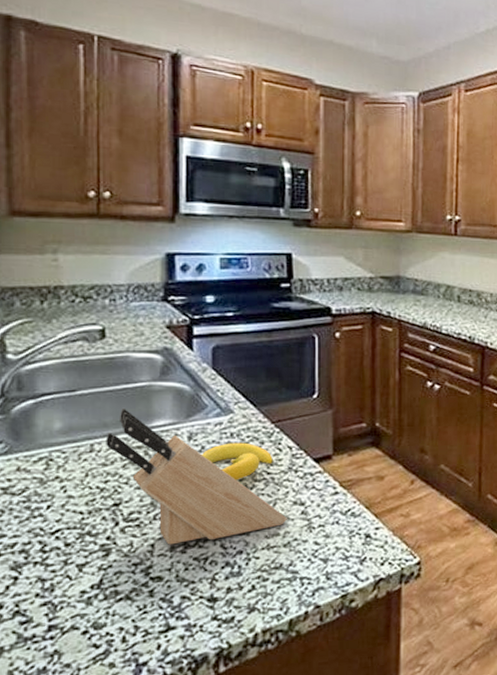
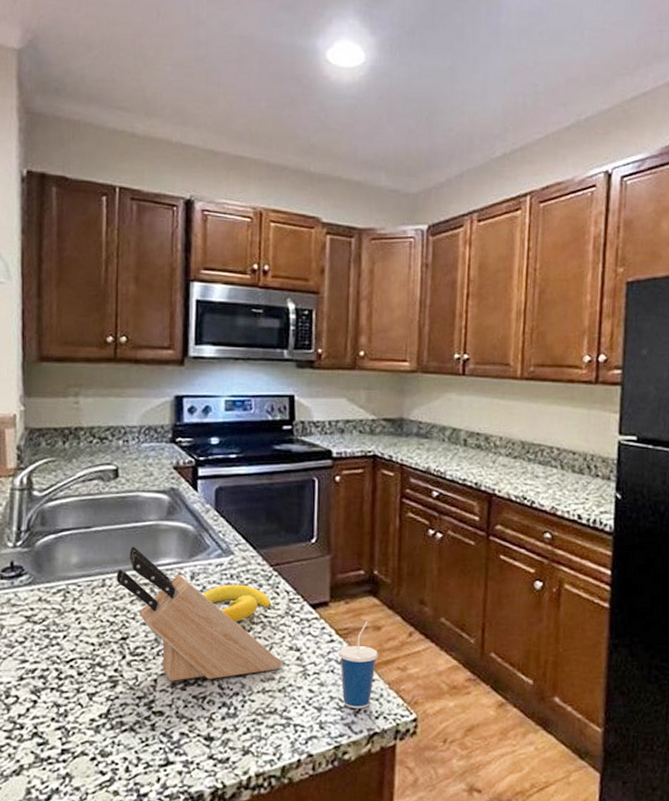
cup: none [343,472,382,557] -> present [339,621,378,709]

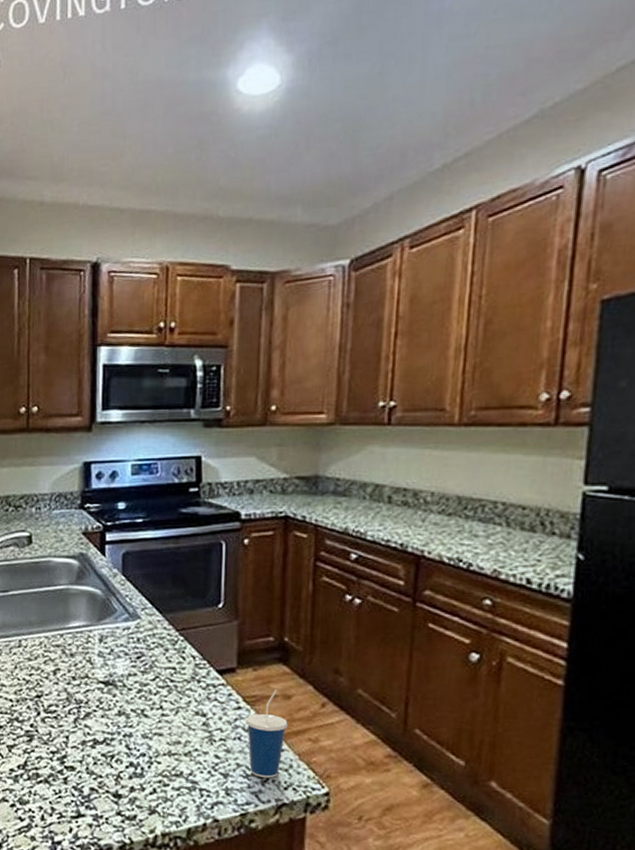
knife block: present [116,545,283,681] -> none [31,608,189,739]
banana: present [203,584,271,622] -> none [111,647,177,685]

